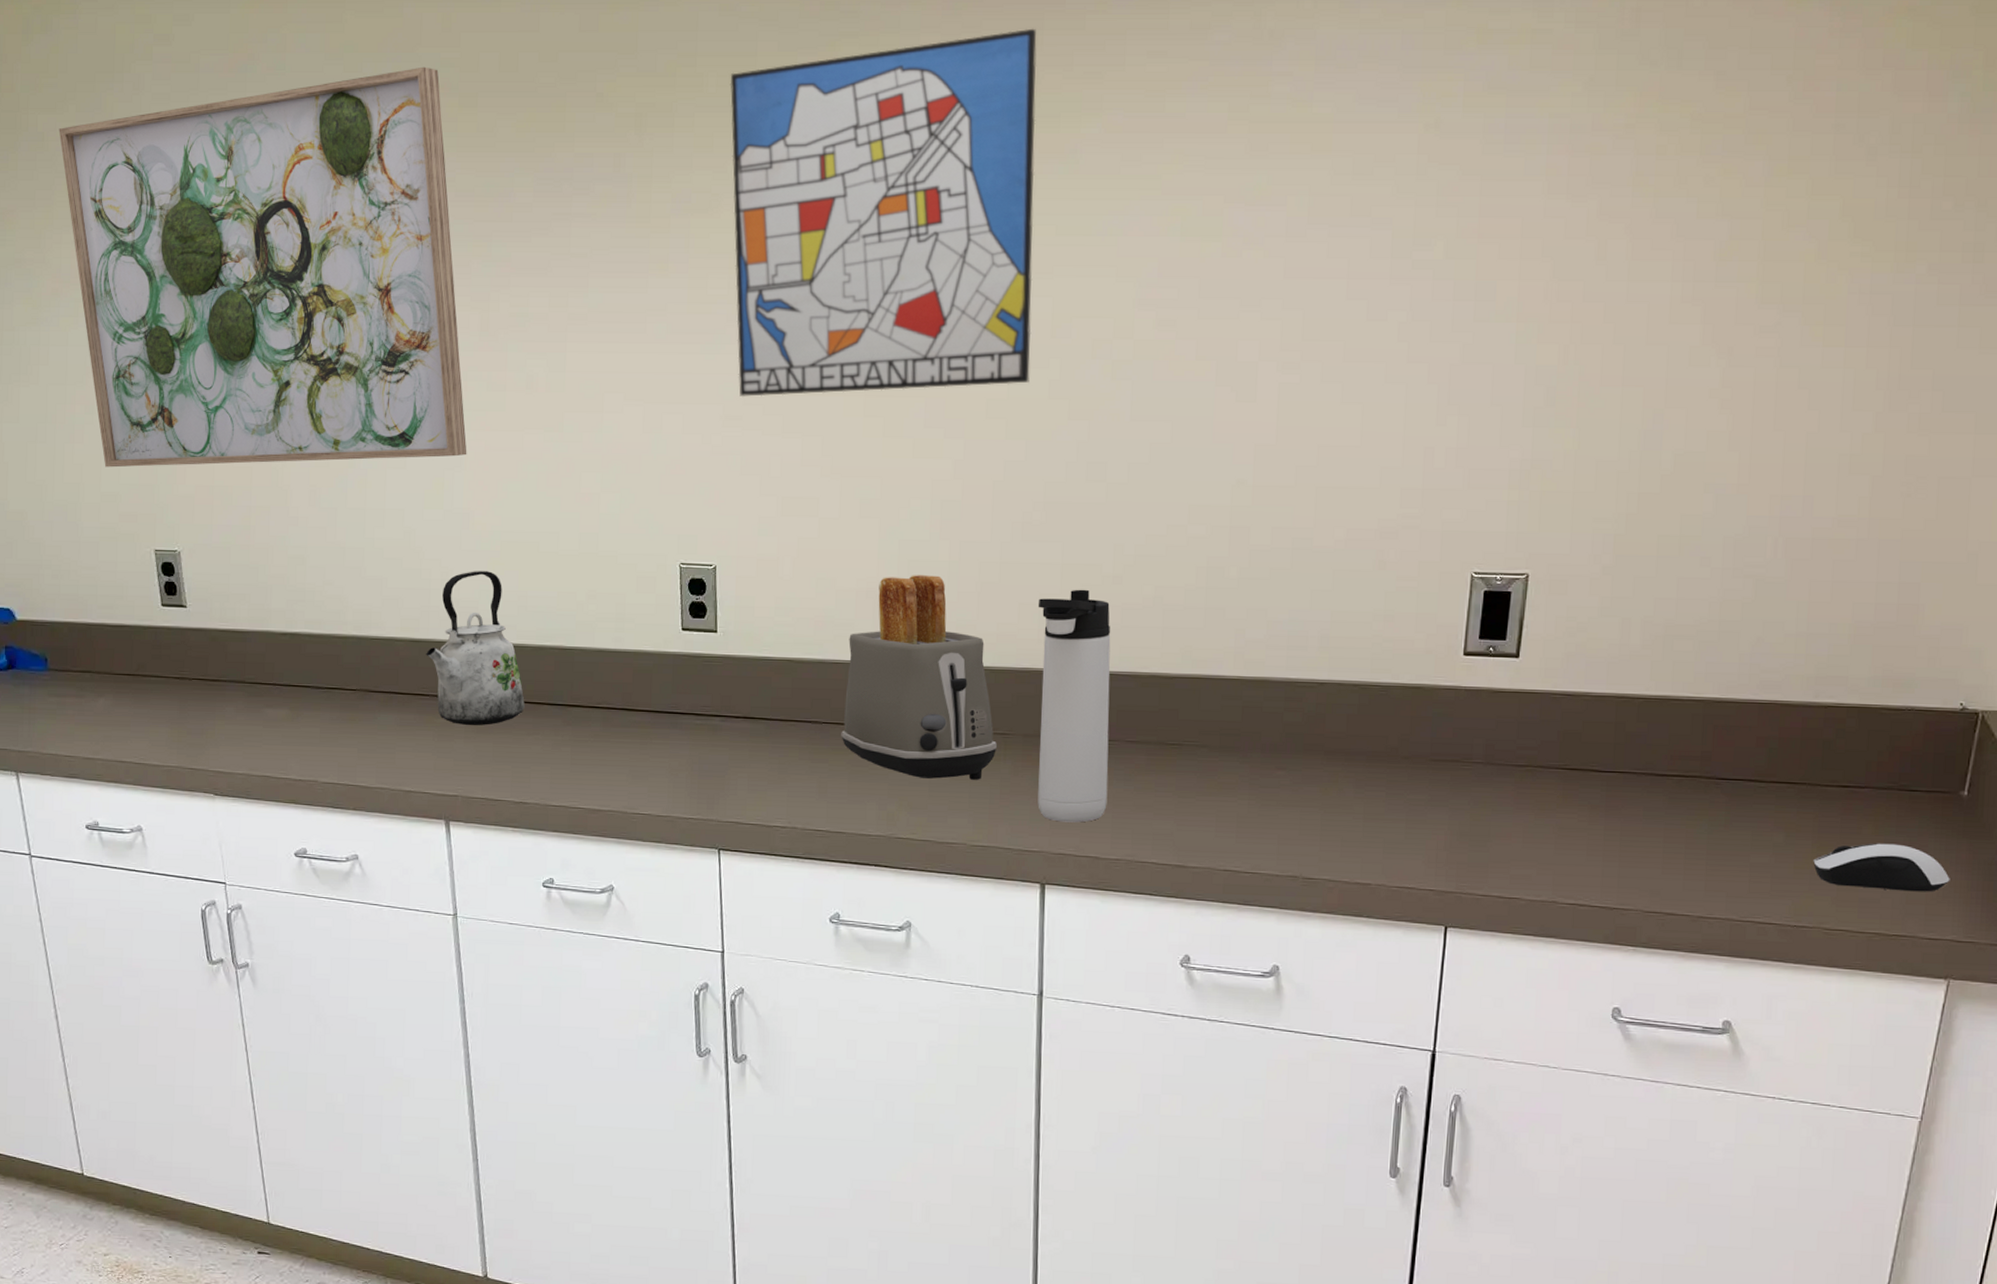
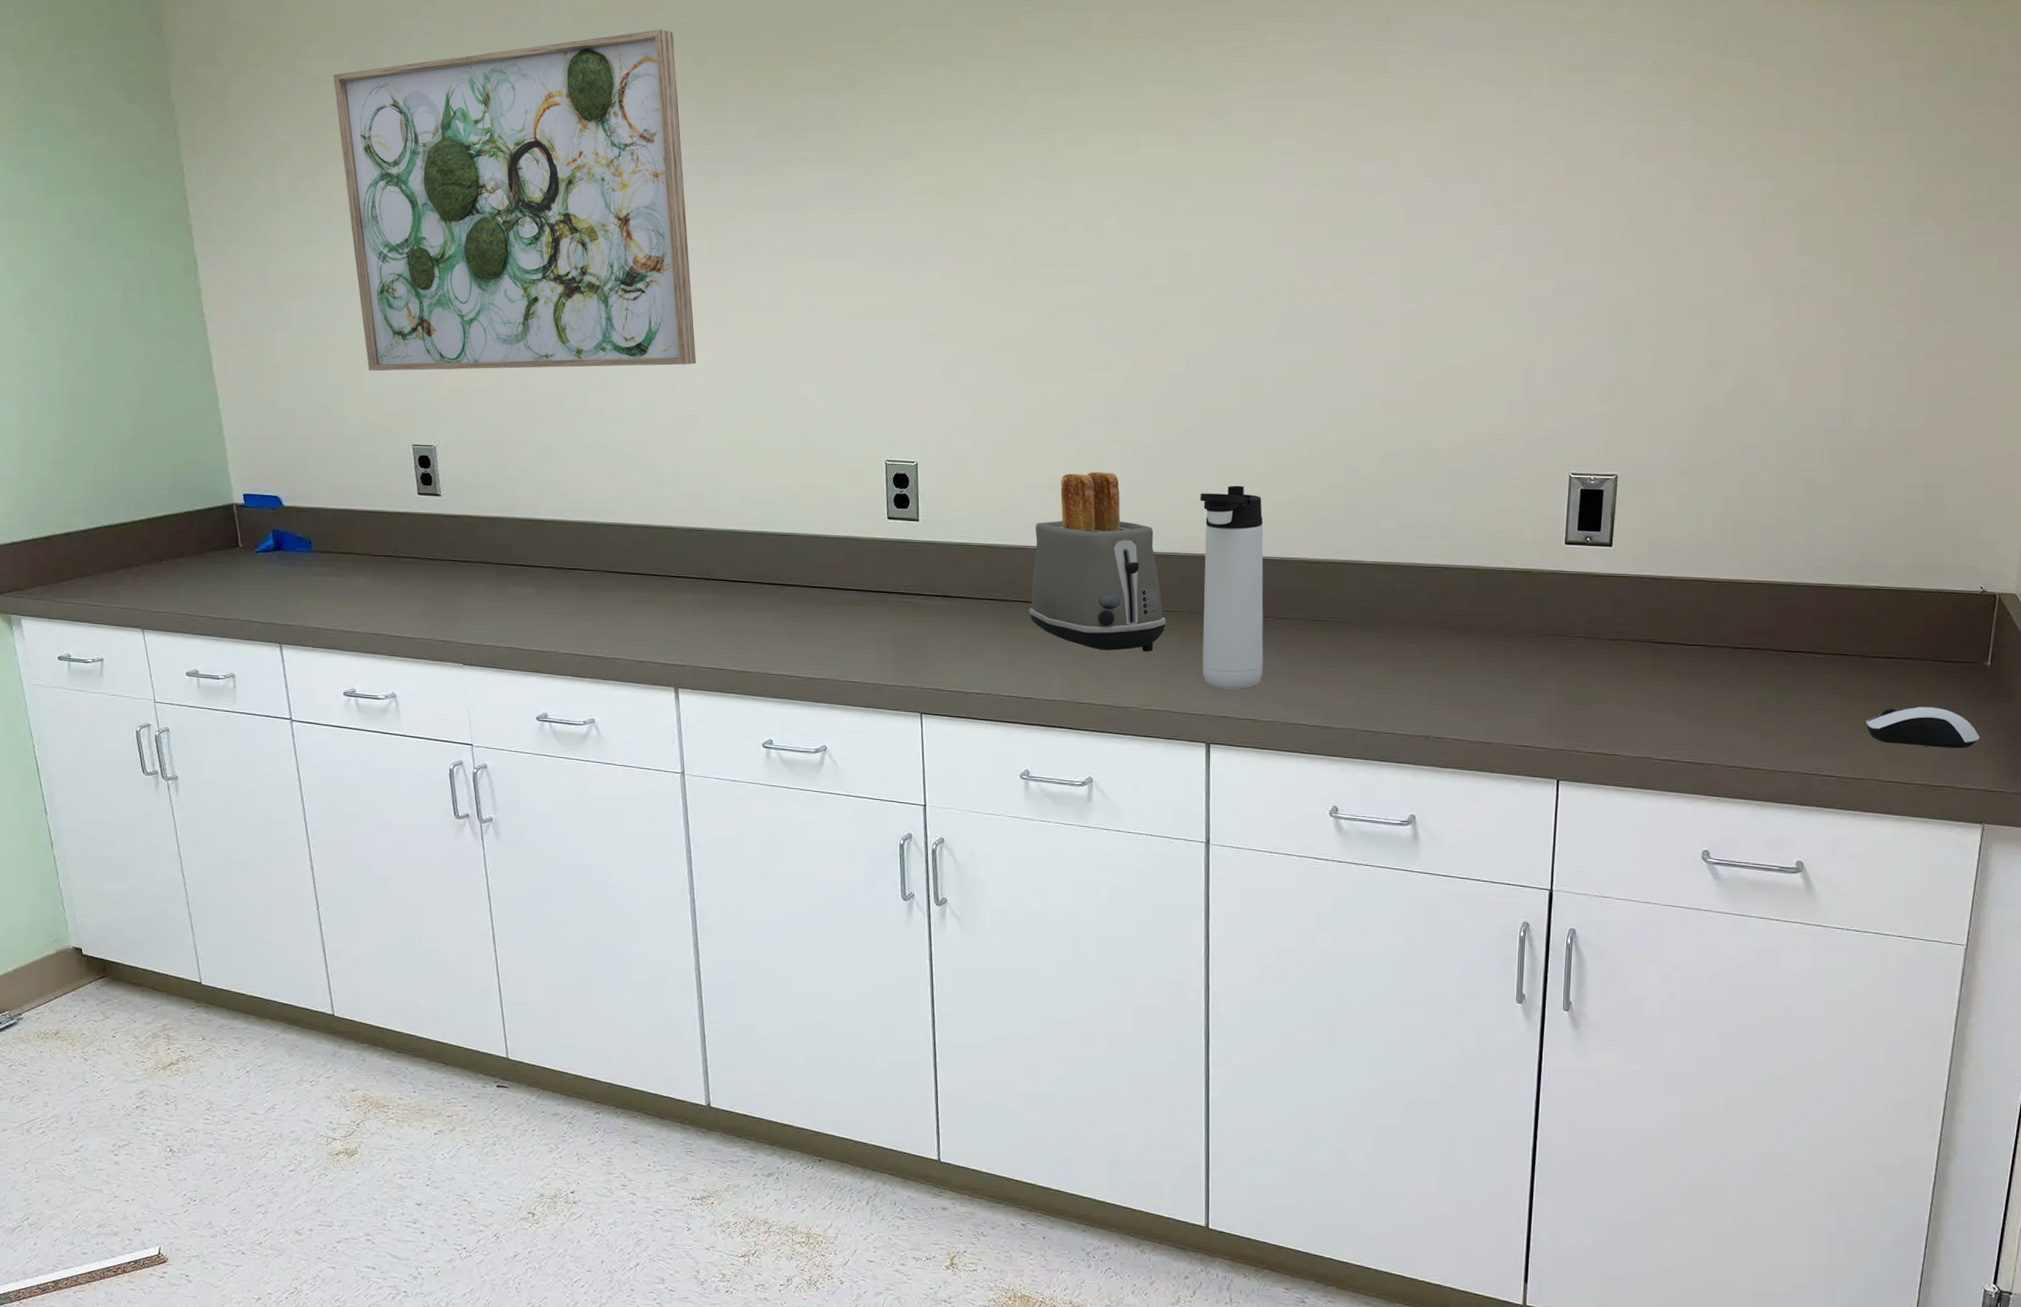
kettle: present [426,571,525,725] -> none [658,465,747,603]
wall art: present [730,28,1037,398] -> none [928,9,1191,317]

